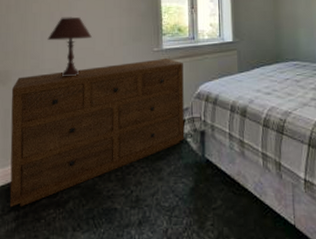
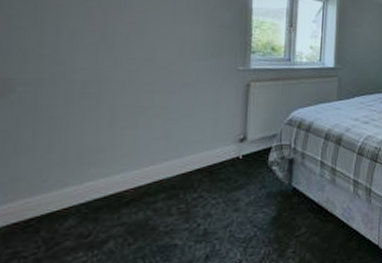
dresser: present [9,58,185,208] -> none [9,79,275,255]
table lamp: present [47,16,92,77] -> none [80,15,152,93]

